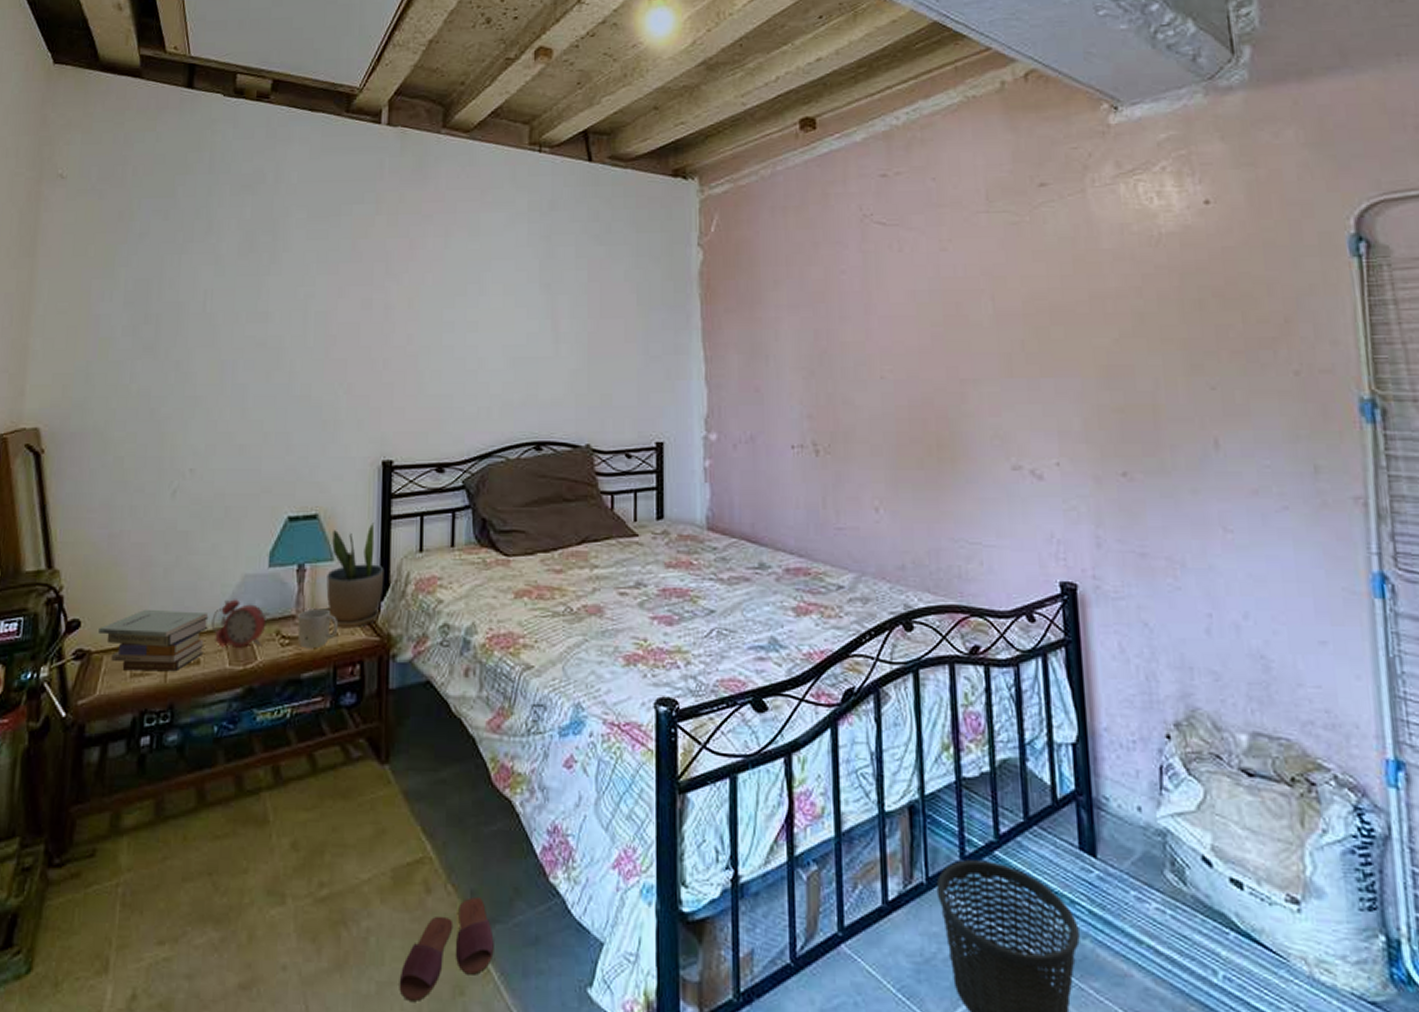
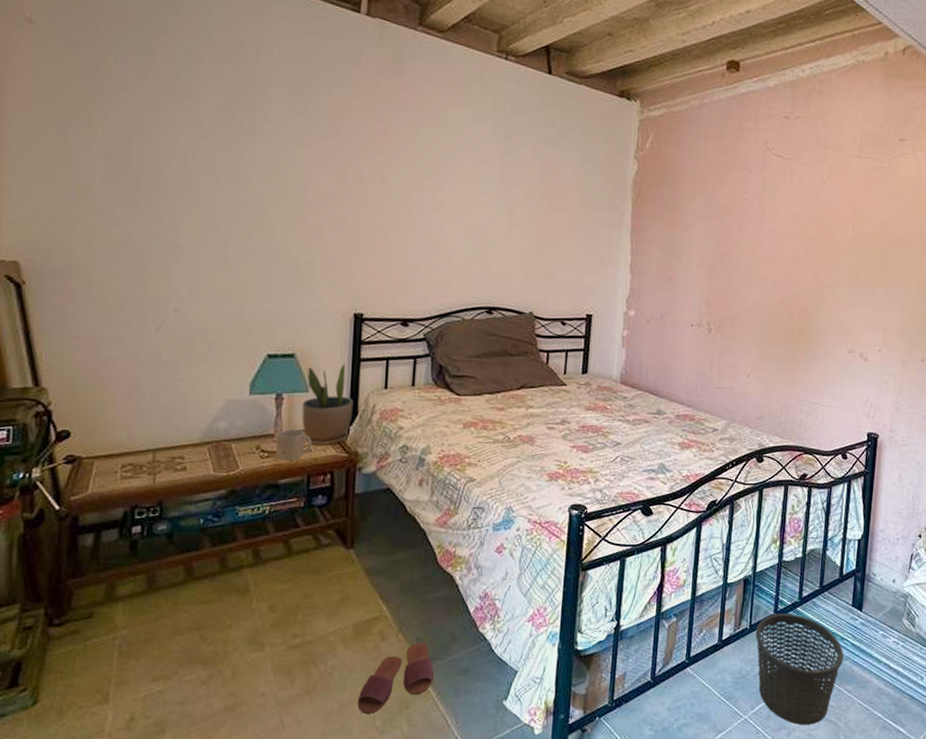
books: present [98,610,209,671] -> none [88,425,194,475]
alarm clock: present [211,599,270,646] -> none [196,419,251,458]

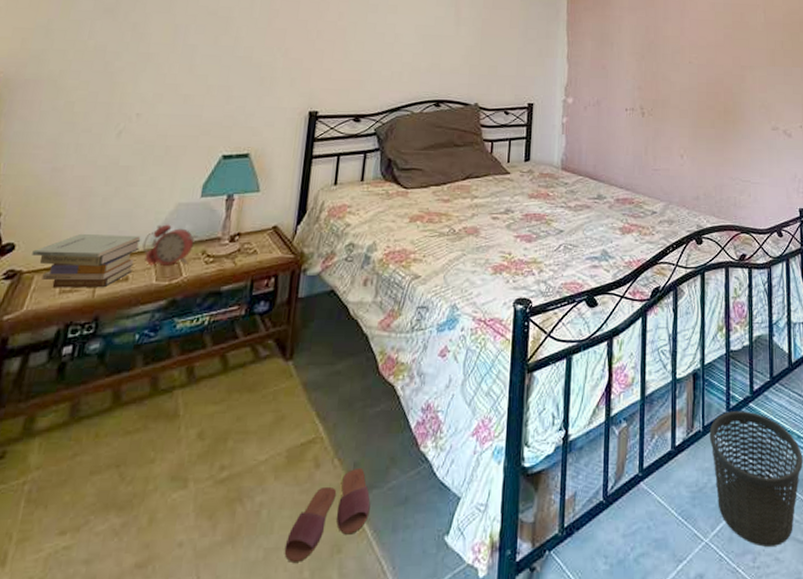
books: none [88,425,194,475] -> present [32,234,141,288]
alarm clock: none [196,419,251,458] -> present [142,224,198,264]
mug: present [275,429,312,461] -> none [221,231,259,266]
potted plant: present [301,363,354,446] -> none [250,161,303,248]

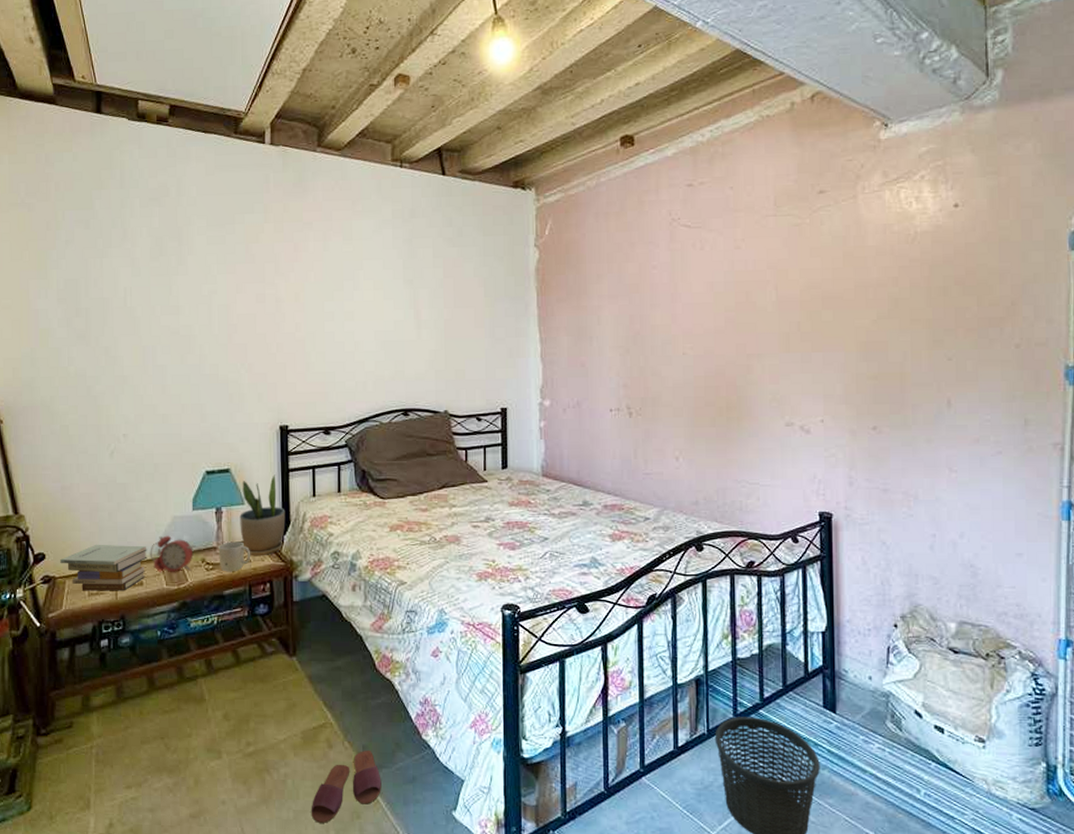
mug: none [221,231,259,266] -> present [219,541,251,572]
potted plant: none [250,161,303,248] -> present [240,474,286,556]

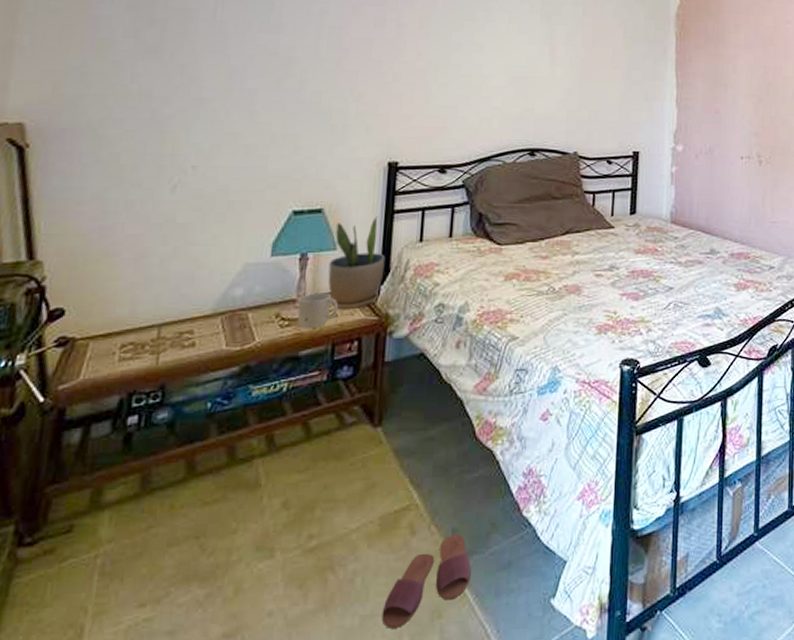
books: present [60,545,148,591] -> none [85,298,206,355]
alarm clock: present [150,535,196,571] -> none [209,286,270,329]

